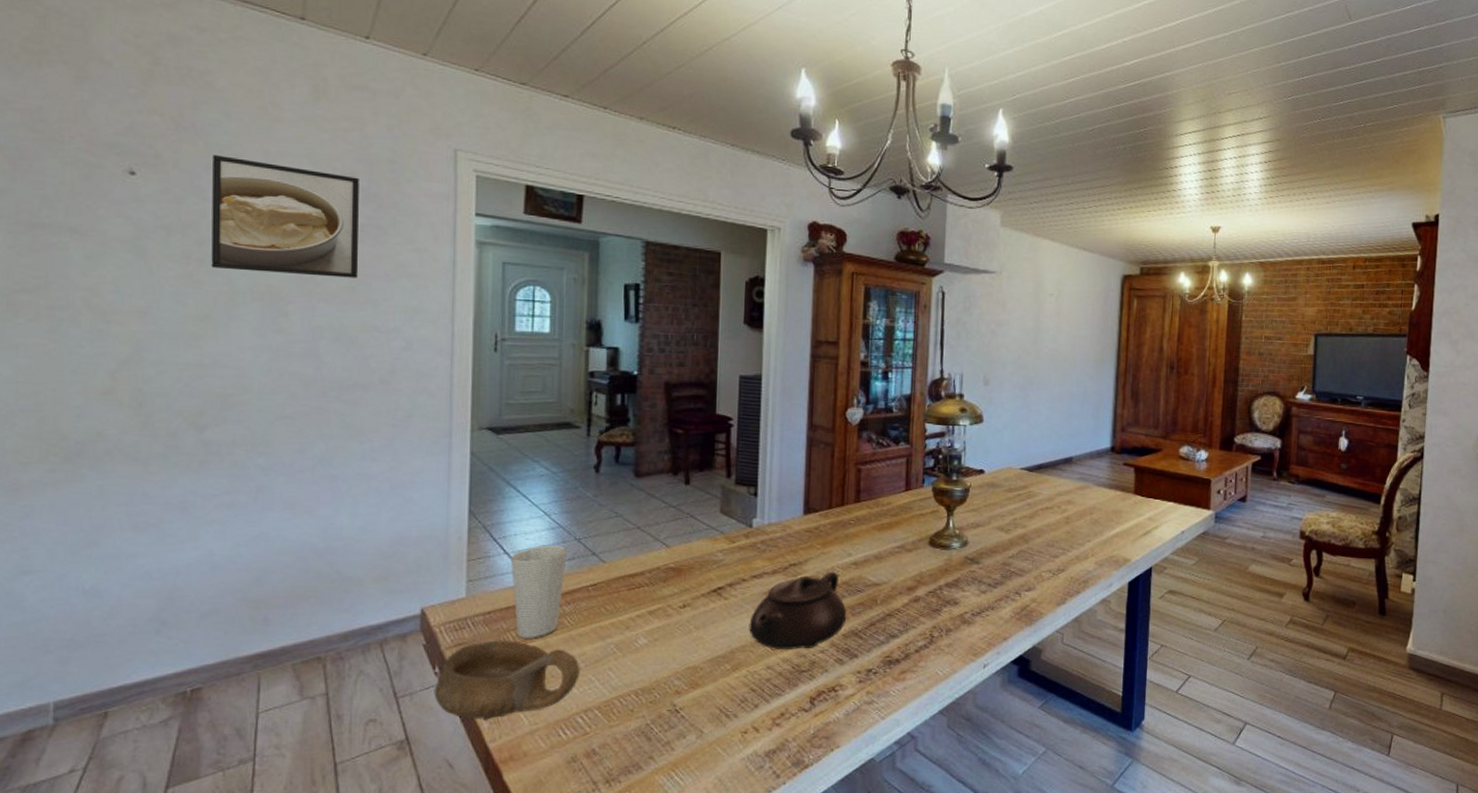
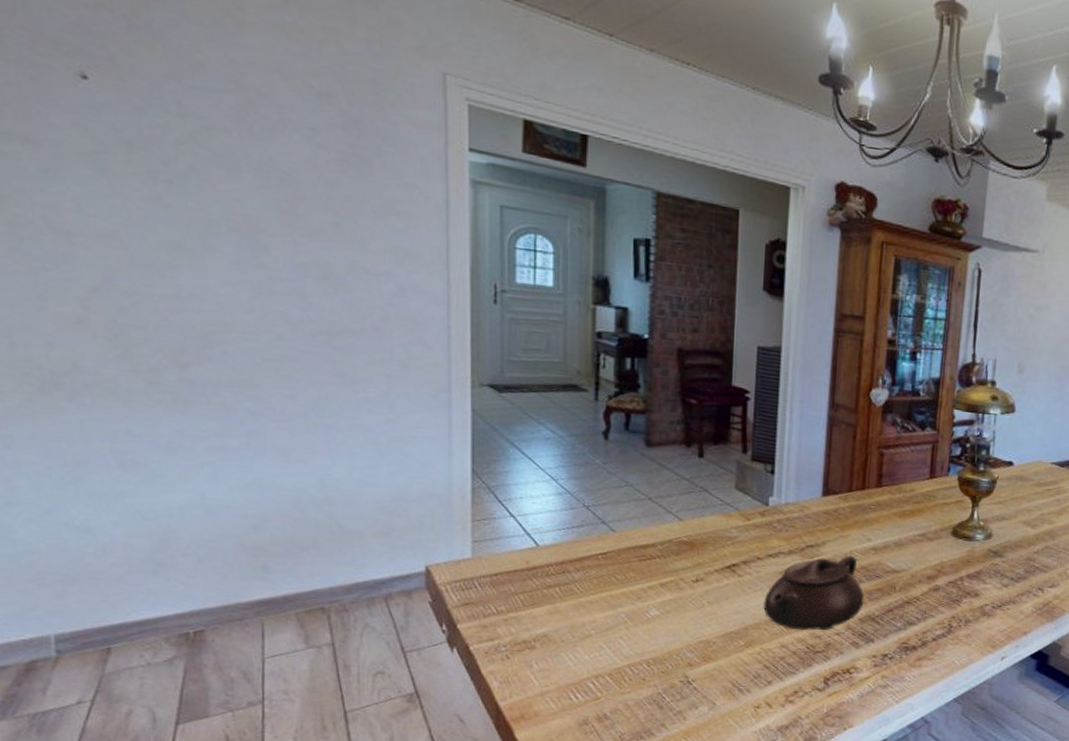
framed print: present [211,155,359,278] -> none [173,62,343,213]
bowl: present [433,640,580,720] -> none [442,602,590,680]
cup: present [510,545,567,638] -> none [516,510,576,603]

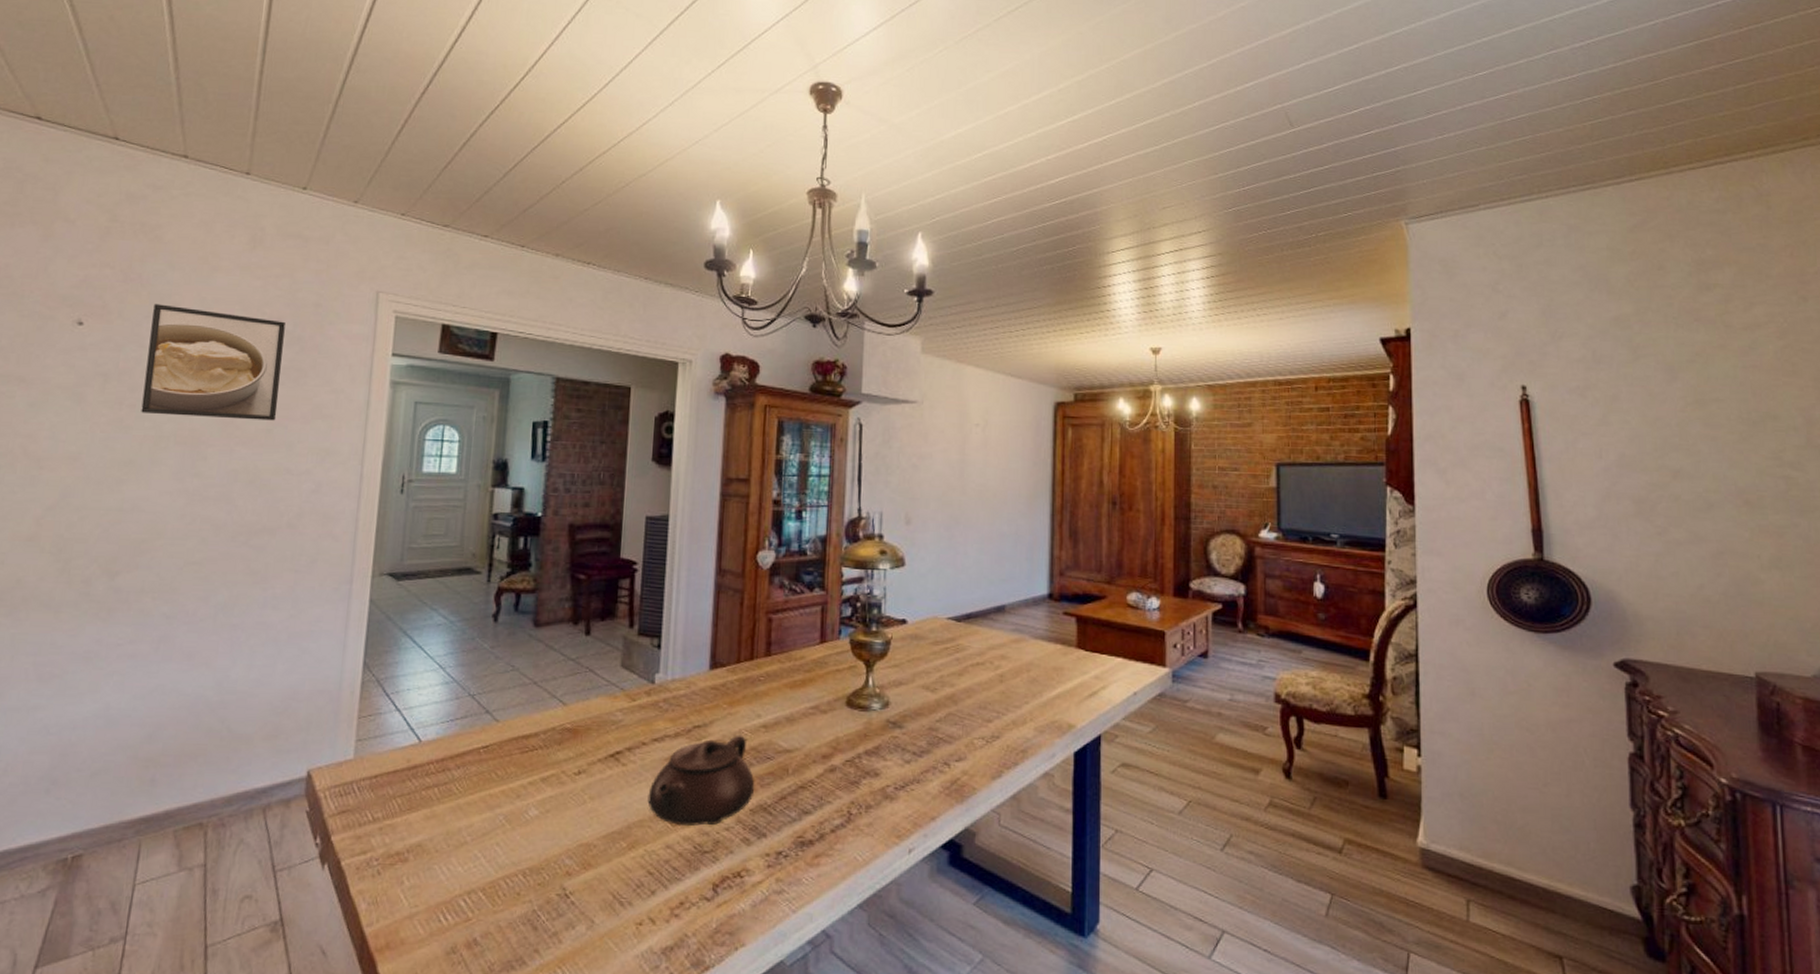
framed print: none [173,62,343,213] -> present [141,304,285,421]

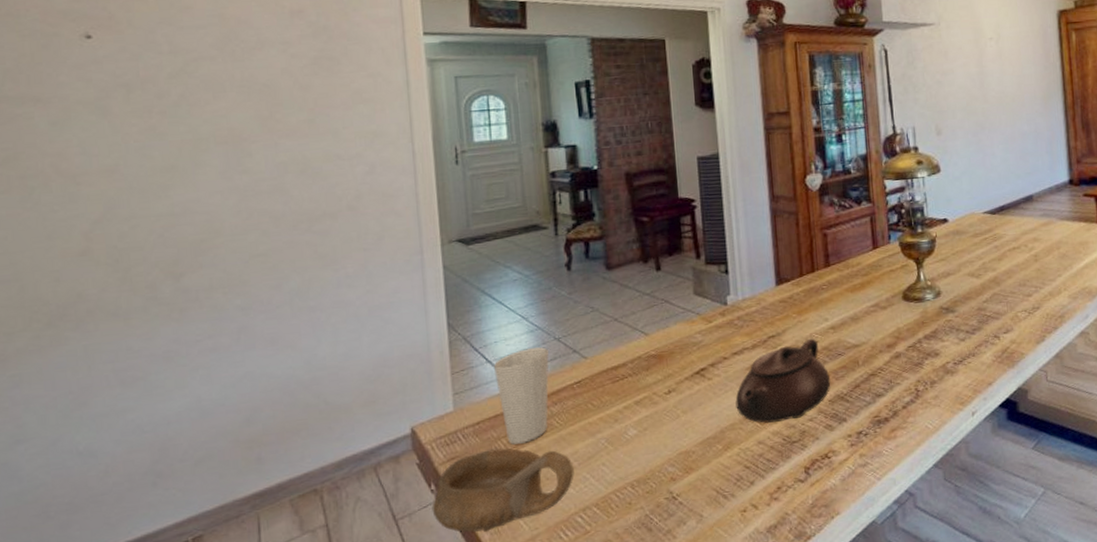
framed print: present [141,304,285,421] -> none [164,8,317,118]
bowl: none [312,808,466,900] -> present [432,448,574,533]
cup: none [401,701,460,807] -> present [493,347,549,445]

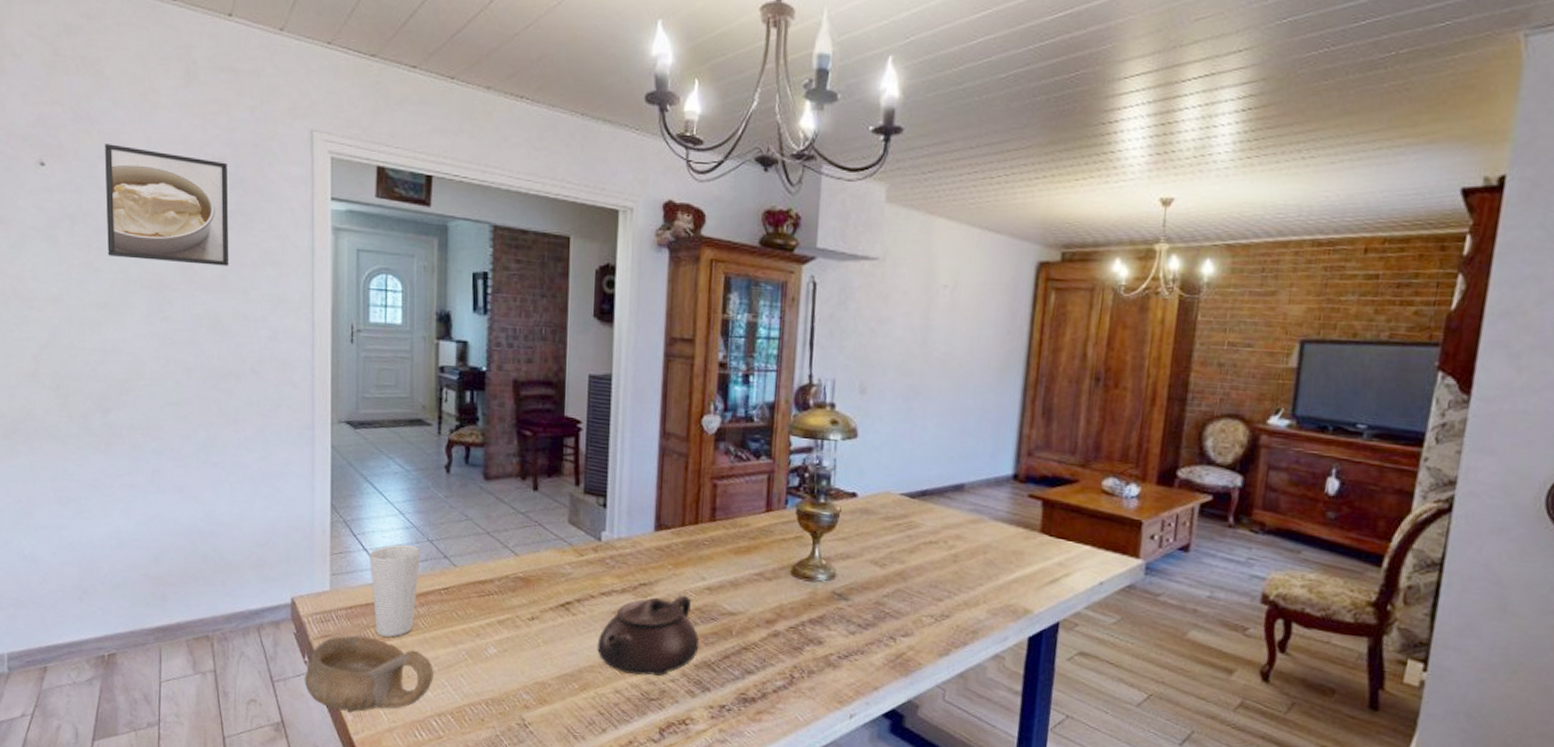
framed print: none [164,8,317,118] -> present [105,144,229,266]

